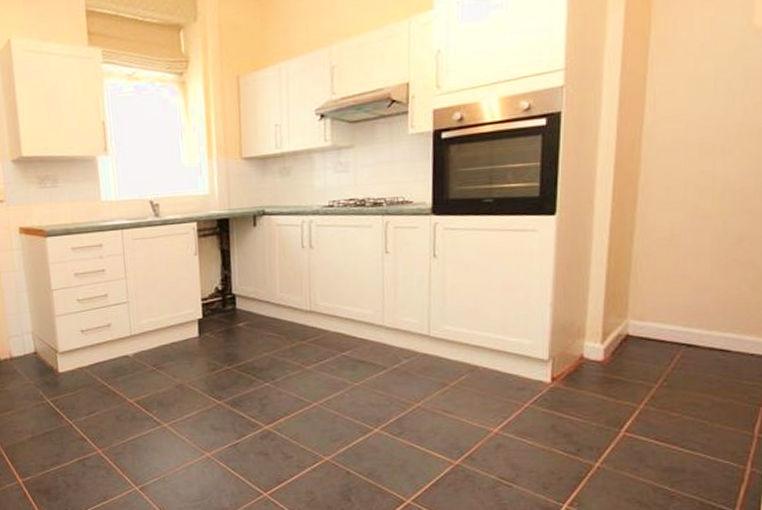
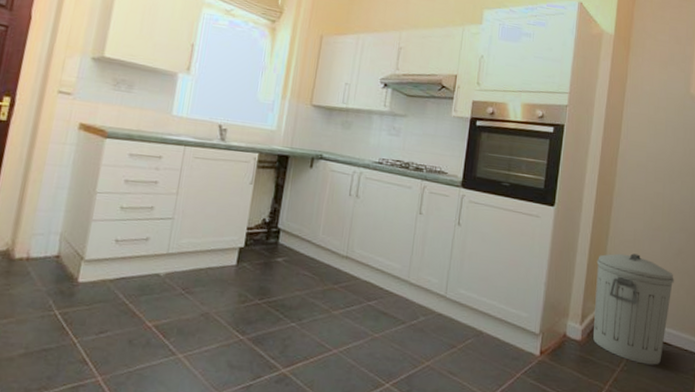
trash can: none [618,252,732,377] -> present [593,253,674,365]

